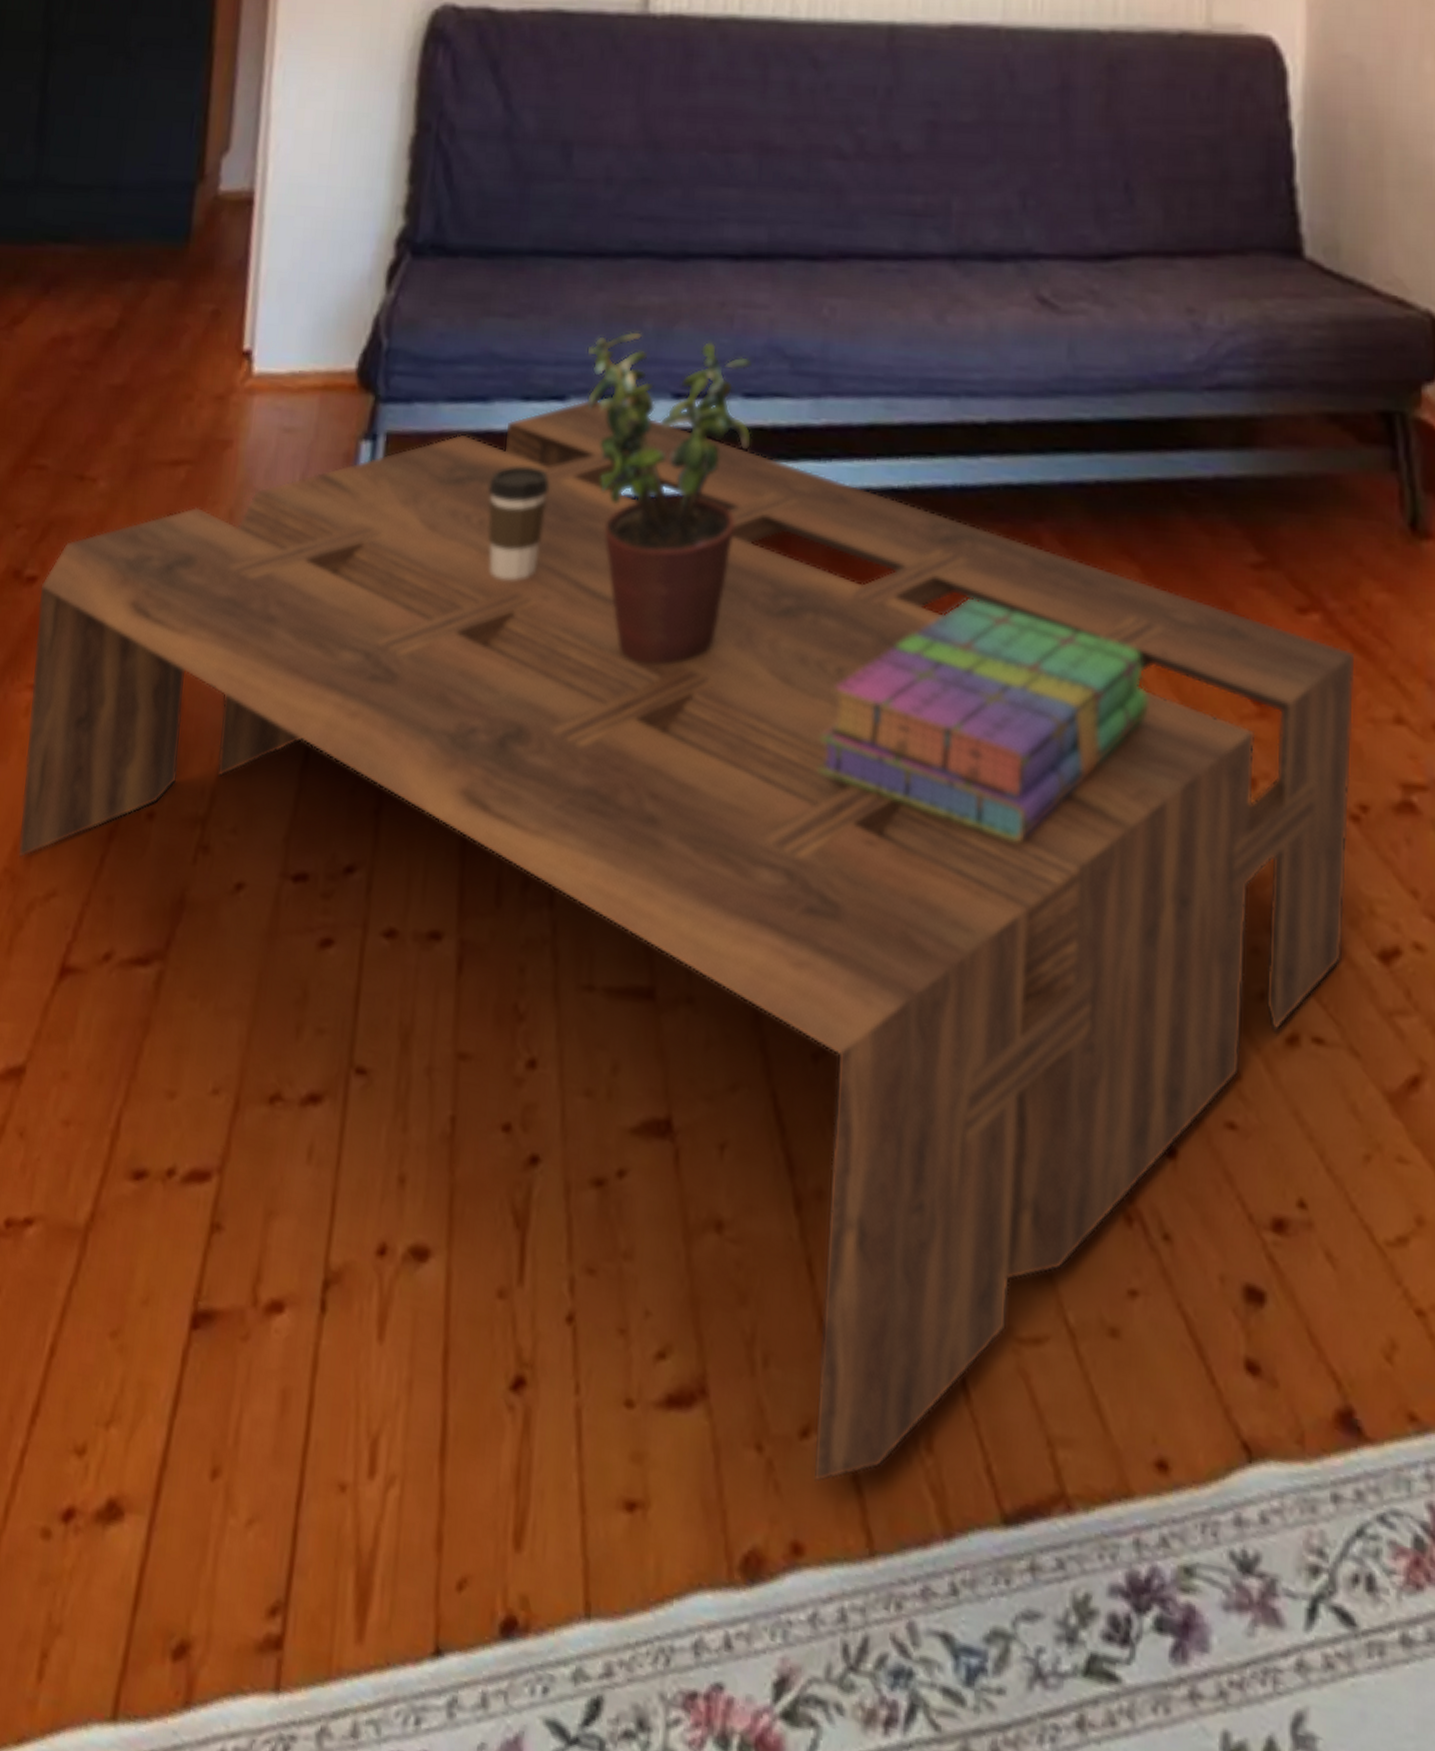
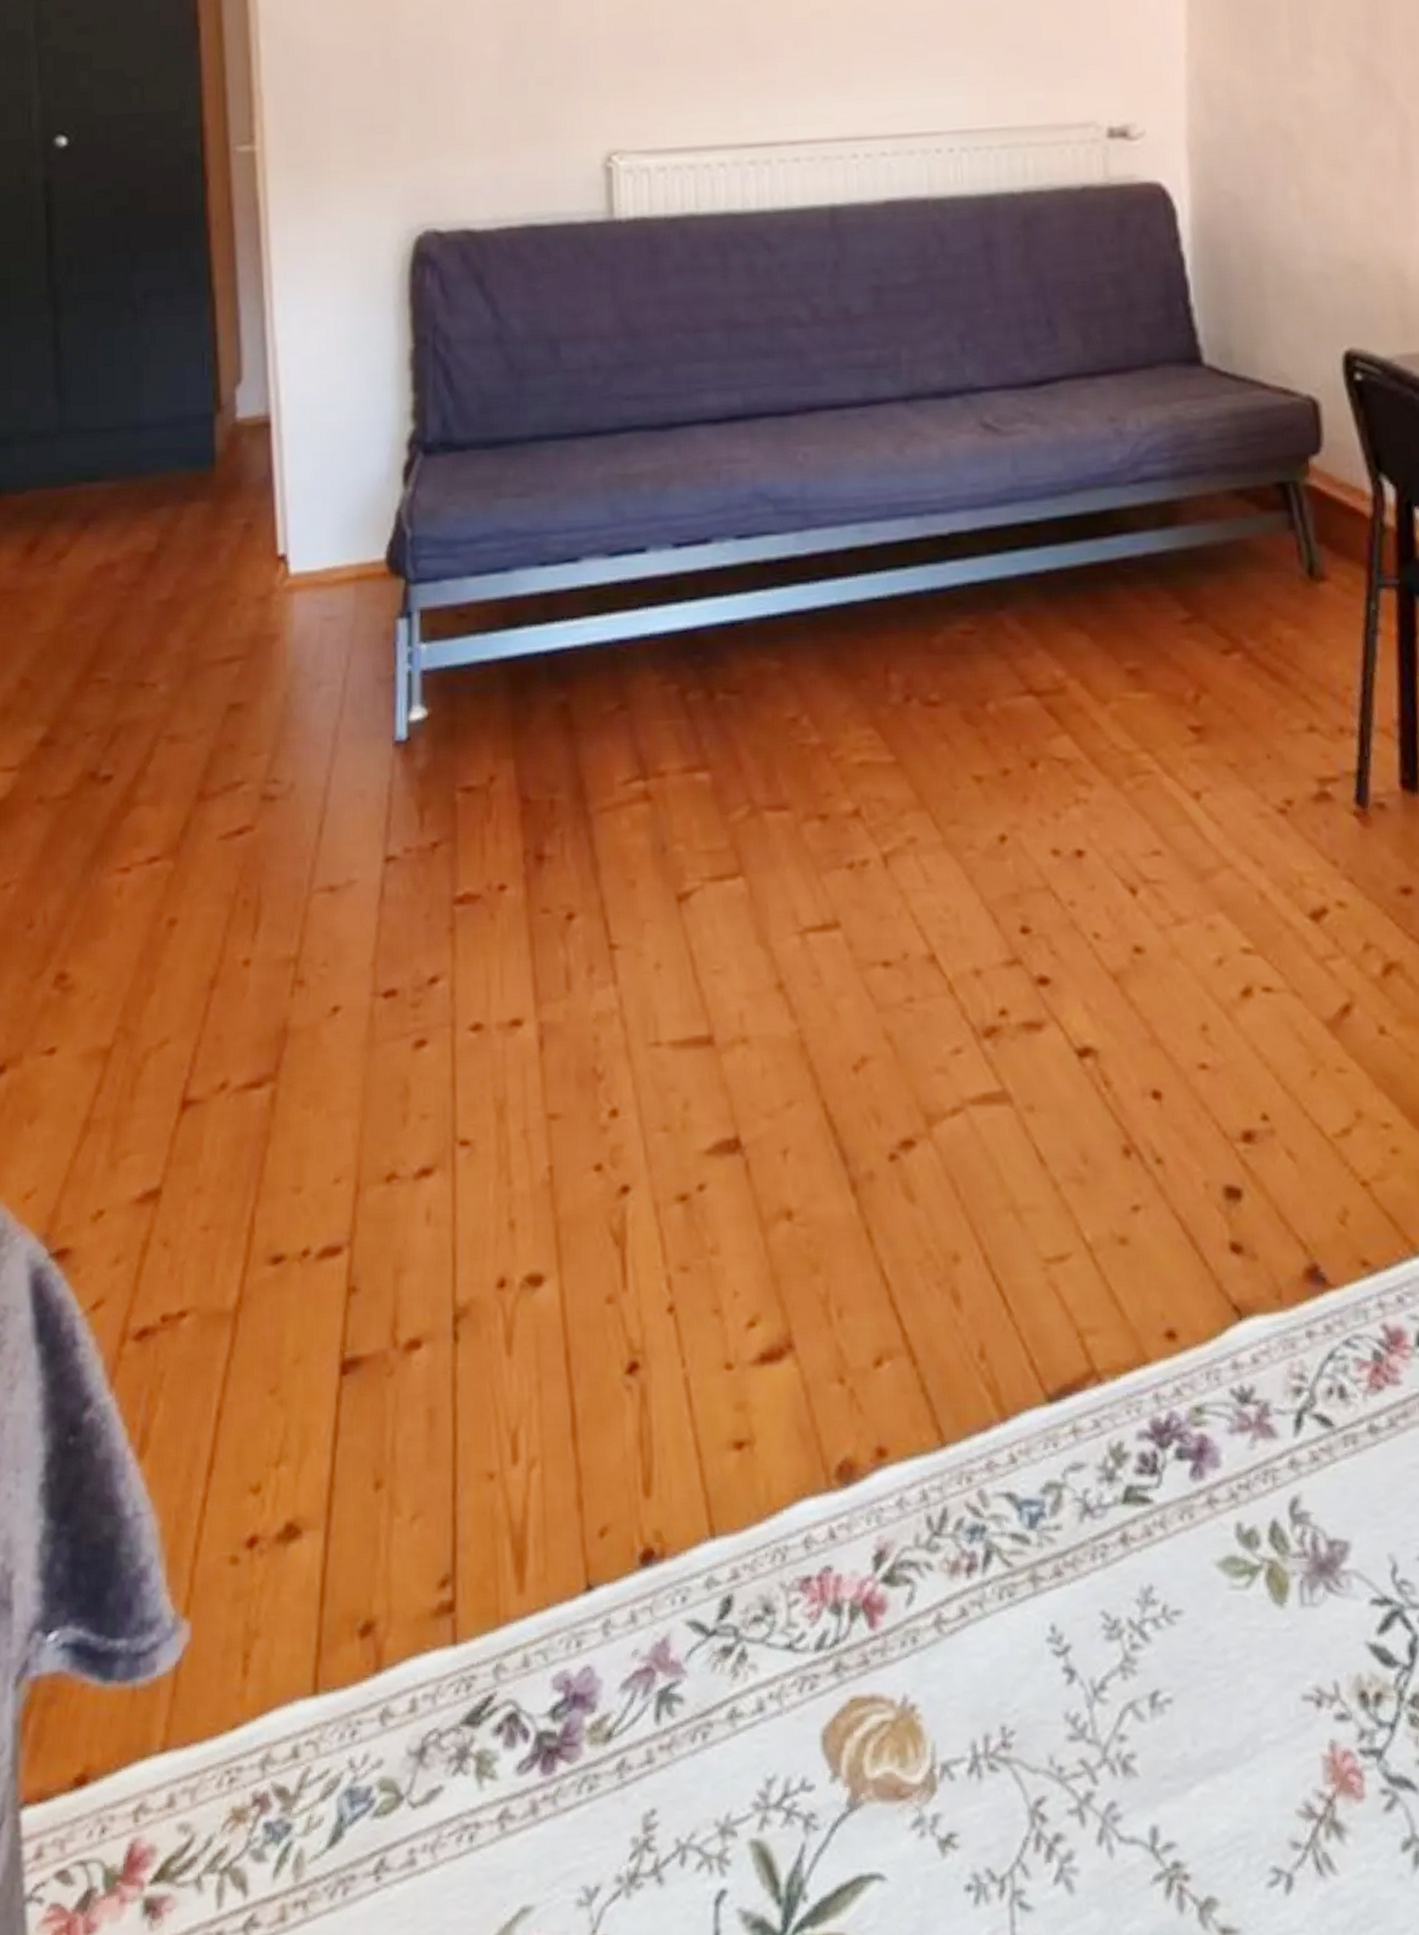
coffee table: present [17,400,1355,1483] -> none [116,559,1282,1398]
coffee cup: present [488,466,550,580] -> none [518,622,573,720]
potted plant: present [586,330,753,664] -> none [592,494,748,772]
books: present [819,597,1149,842] -> none [833,680,1106,871]

